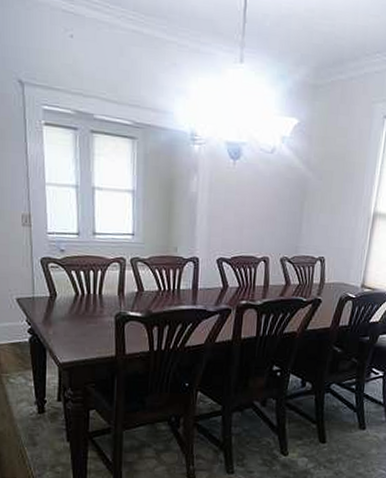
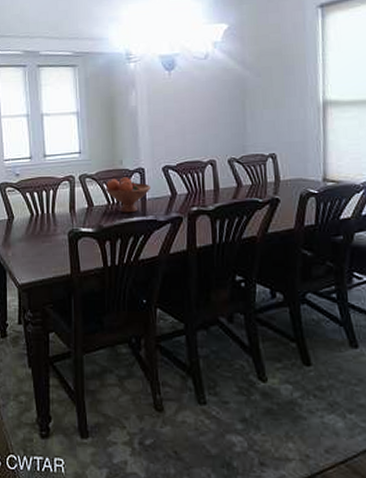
fruit bowl: none [157,264,204,301] -> present [105,177,152,213]

